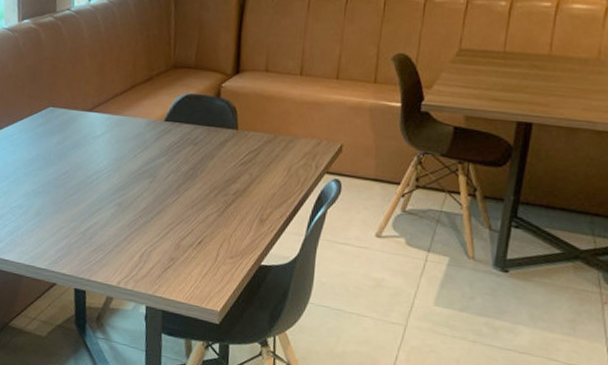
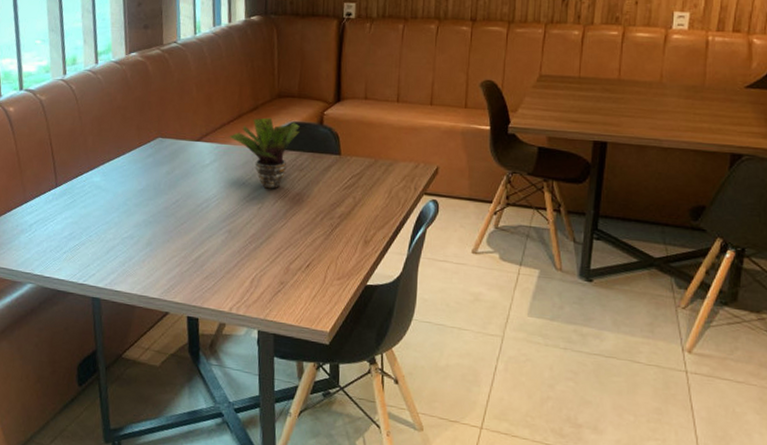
potted plant: none [121,89,196,163] -> present [228,117,300,189]

